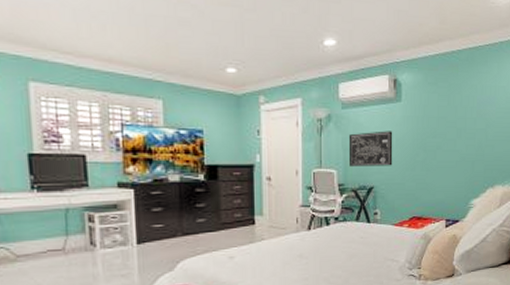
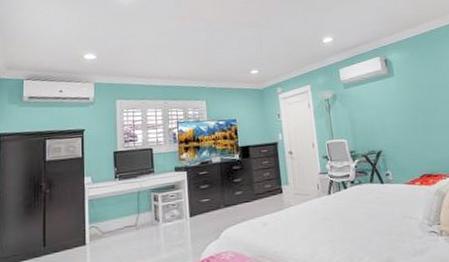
wall art: present [348,131,393,166] -> none [353,101,396,135]

